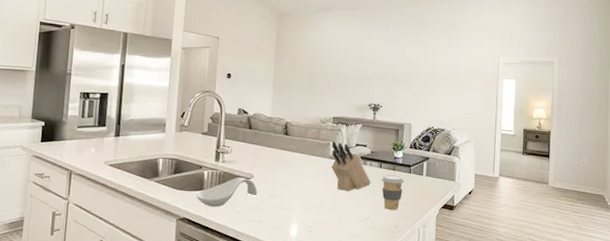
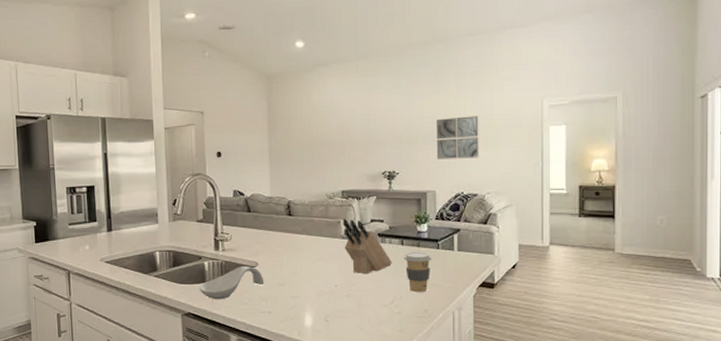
wall art: none [414,64,450,100] -> present [435,116,479,160]

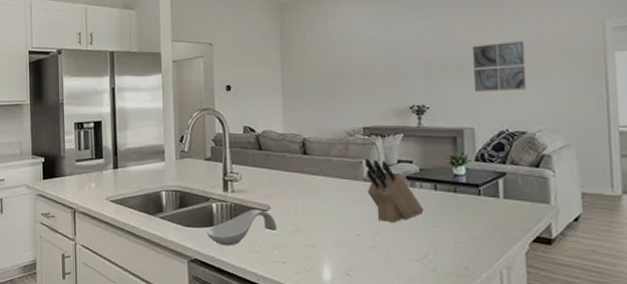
coffee cup: present [404,252,432,293] -> none [438,199,472,247]

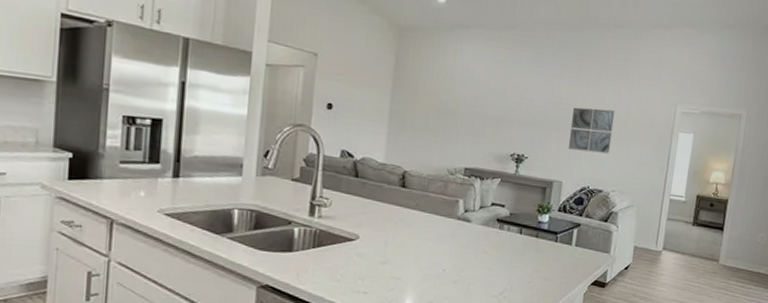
spoon rest: present [207,210,277,246] -> none [284,238,364,274]
knife block: present [364,158,424,223] -> none [458,197,508,261]

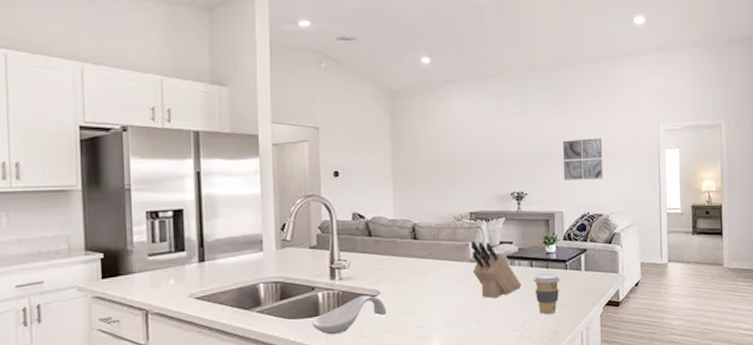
spoon rest: none [284,238,364,274] -> present [312,296,387,335]
knife block: none [458,197,508,261] -> present [470,240,522,299]
coffee cup: none [520,242,549,286] -> present [533,273,560,315]

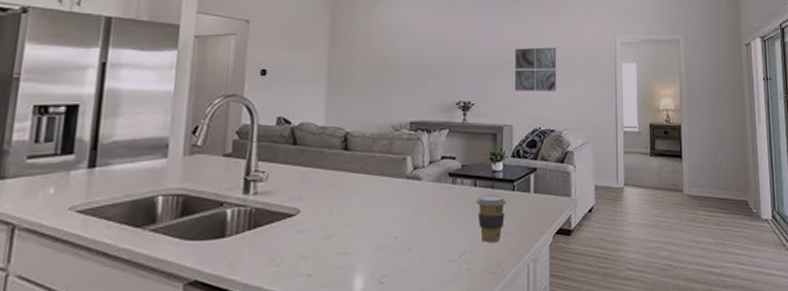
spoon rest: present [312,296,387,335] -> none [215,214,306,261]
knife block: present [470,240,522,299] -> none [408,154,463,222]

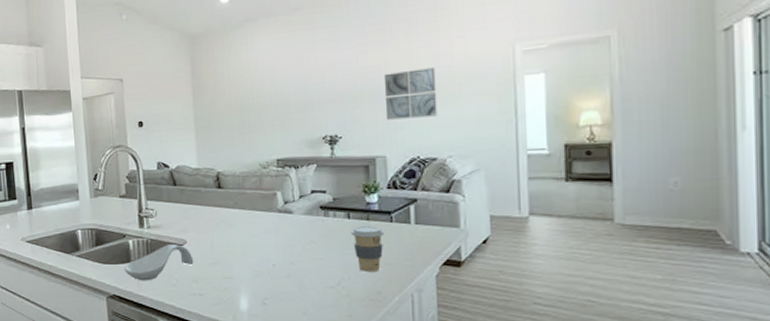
spoon rest: none [215,214,306,261] -> present [124,244,194,281]

